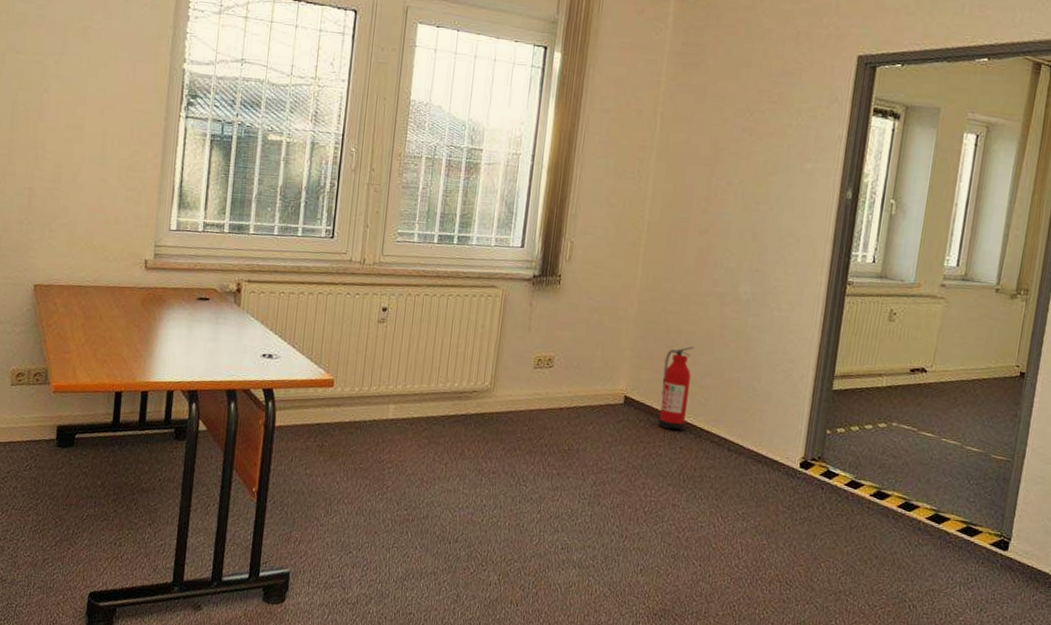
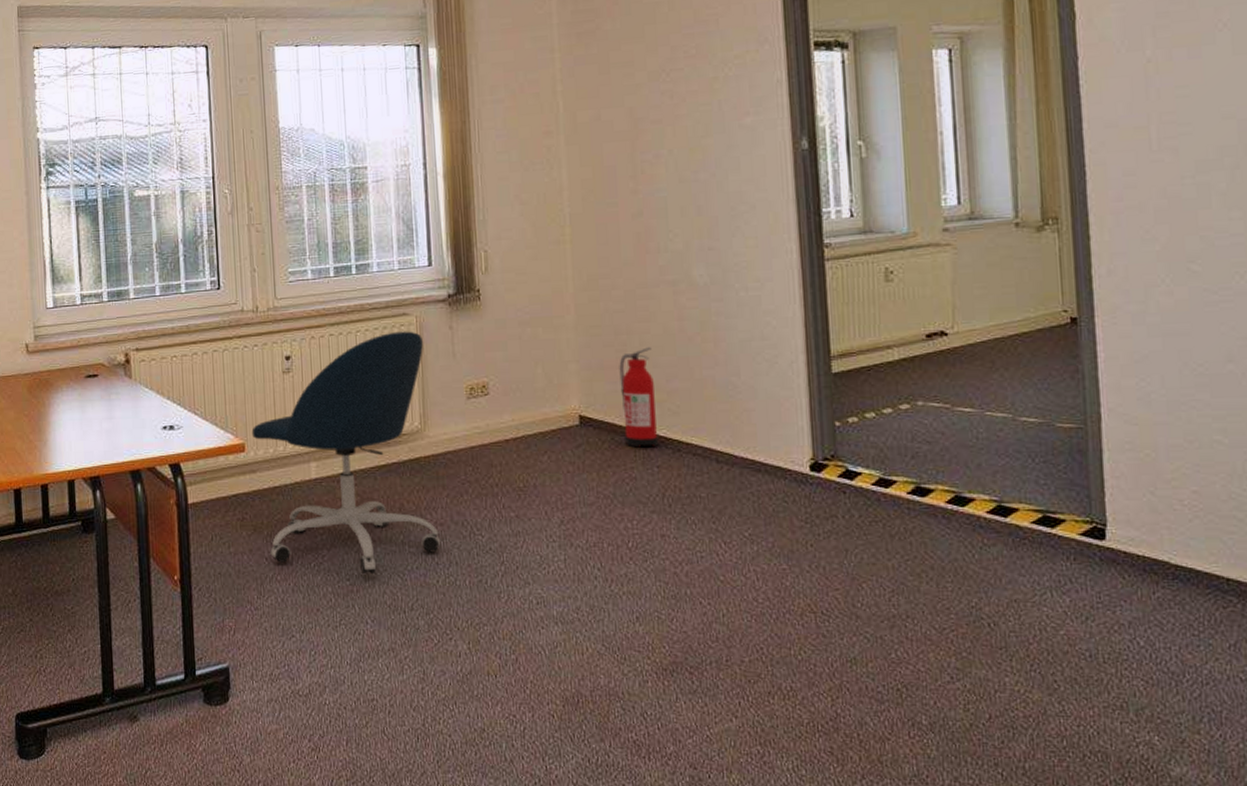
office chair: none [341,300,505,507] -> present [251,331,440,575]

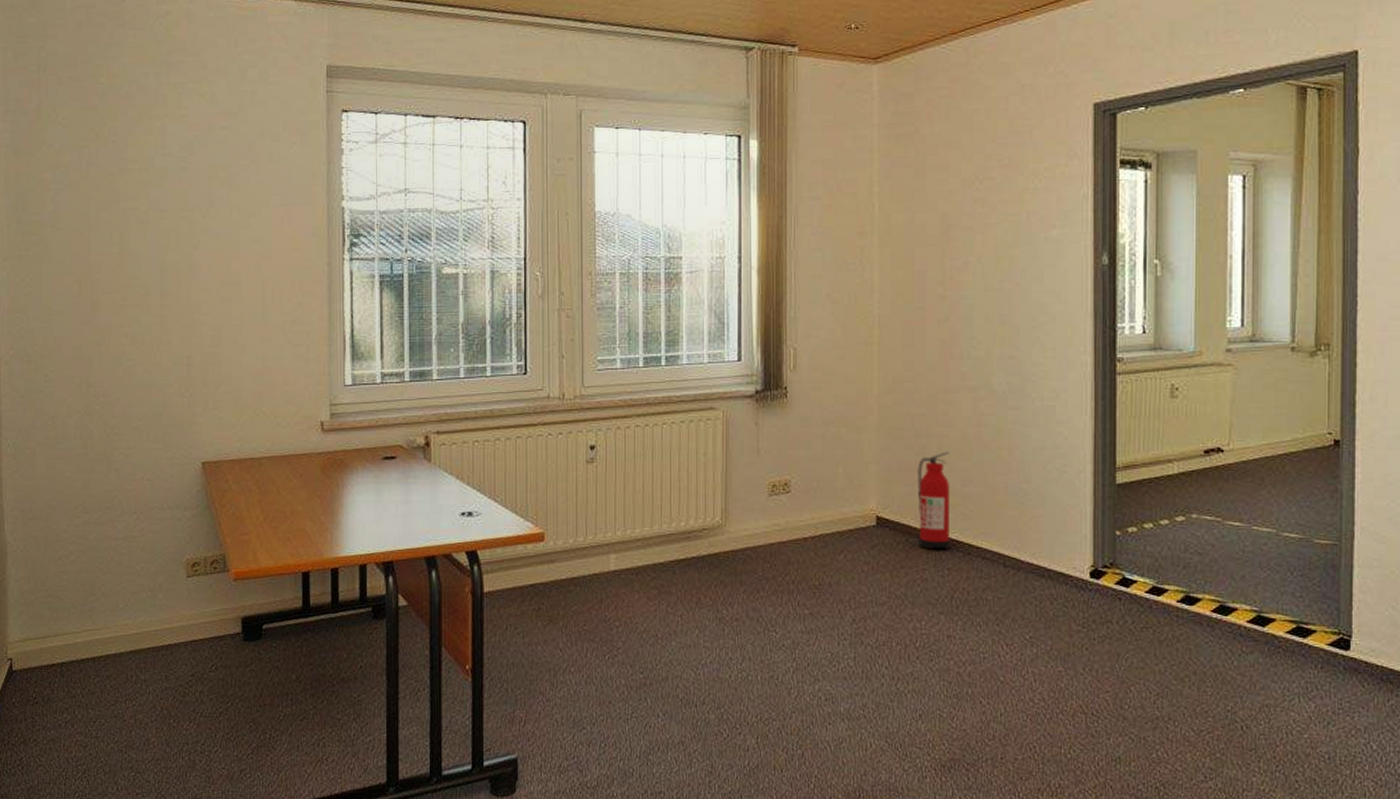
office chair: present [251,331,440,575] -> none [552,425,734,668]

